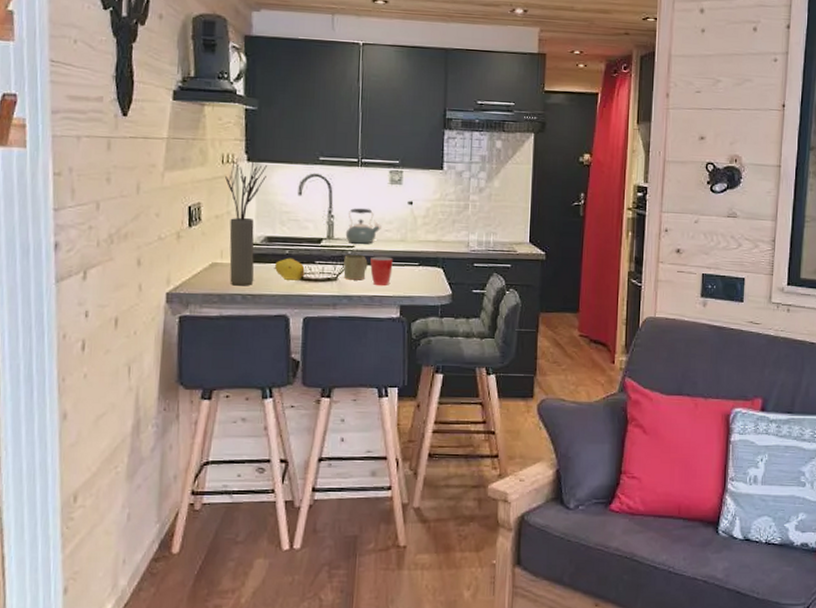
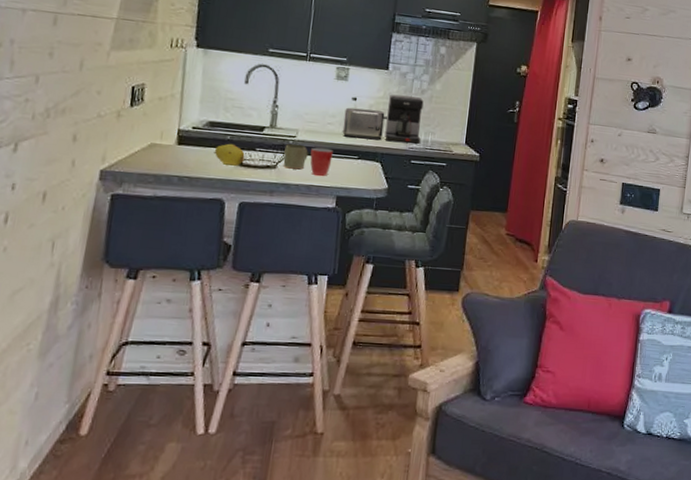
vase: present [225,158,268,286] -> none [167,45,217,168]
kettle: present [345,208,381,244] -> none [288,100,324,135]
toaster: none [400,212,446,245] -> present [342,107,387,140]
coffee maker: none [445,195,483,245] -> present [385,94,424,144]

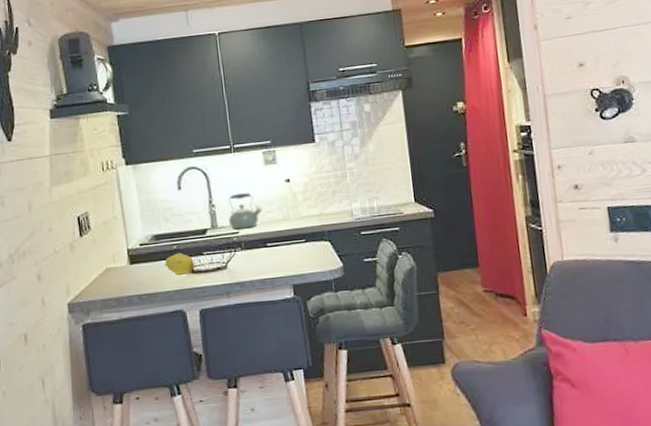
mug: present [283,143,308,170] -> none [230,239,255,267]
kettle: none [288,100,324,135] -> present [228,193,263,230]
mug: present [310,147,333,176] -> none [256,237,280,268]
toaster: present [342,107,387,140] -> none [280,187,325,222]
coffee maker: present [385,94,424,144] -> none [322,163,366,217]

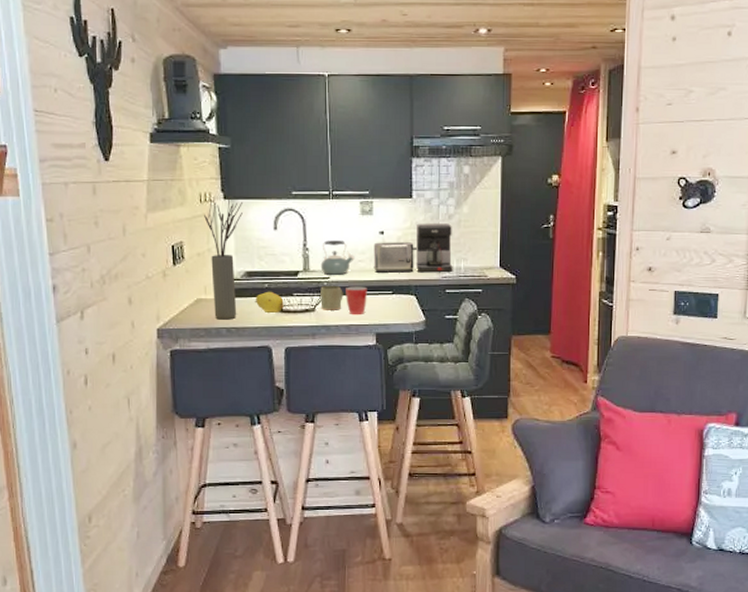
vase: none [107,161,148,288] -> present [204,196,244,320]
mug: none [230,239,255,267] -> present [320,285,343,310]
mug: none [256,237,280,268] -> present [346,286,367,314]
toaster: none [280,187,325,222] -> present [374,242,417,273]
coffee maker: none [322,163,366,217] -> present [415,223,453,273]

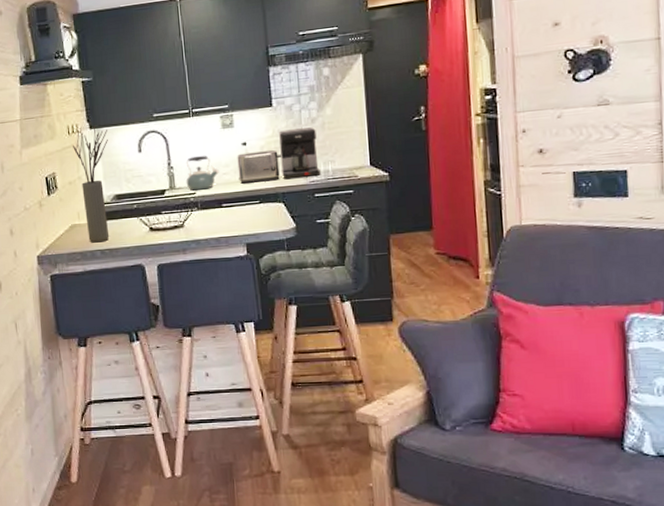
fruit: present [255,291,284,313] -> none [125,211,153,232]
mug: present [320,285,343,310] -> none [187,200,211,225]
mug: present [346,286,367,314] -> none [212,198,235,227]

